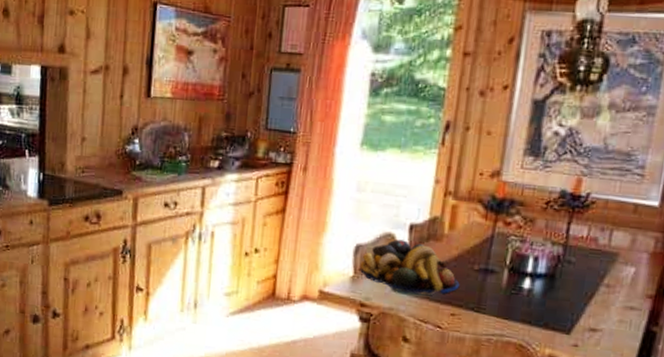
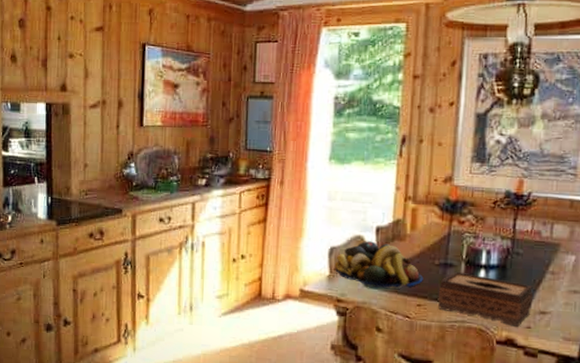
tissue box: none [474,278,584,344] -> present [437,271,533,327]

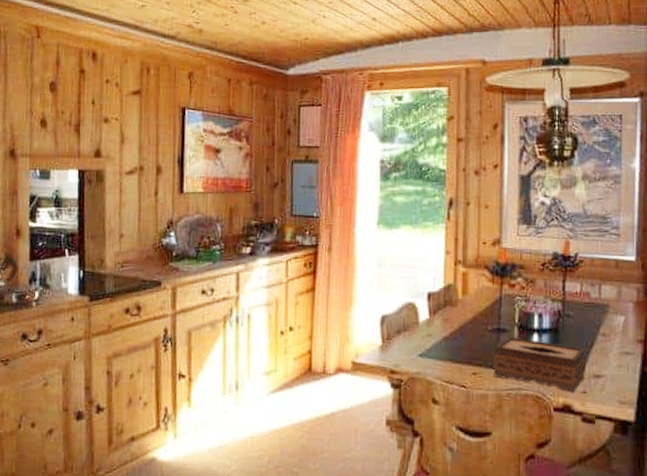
fruit bowl: present [334,241,423,289] -> none [386,308,477,357]

